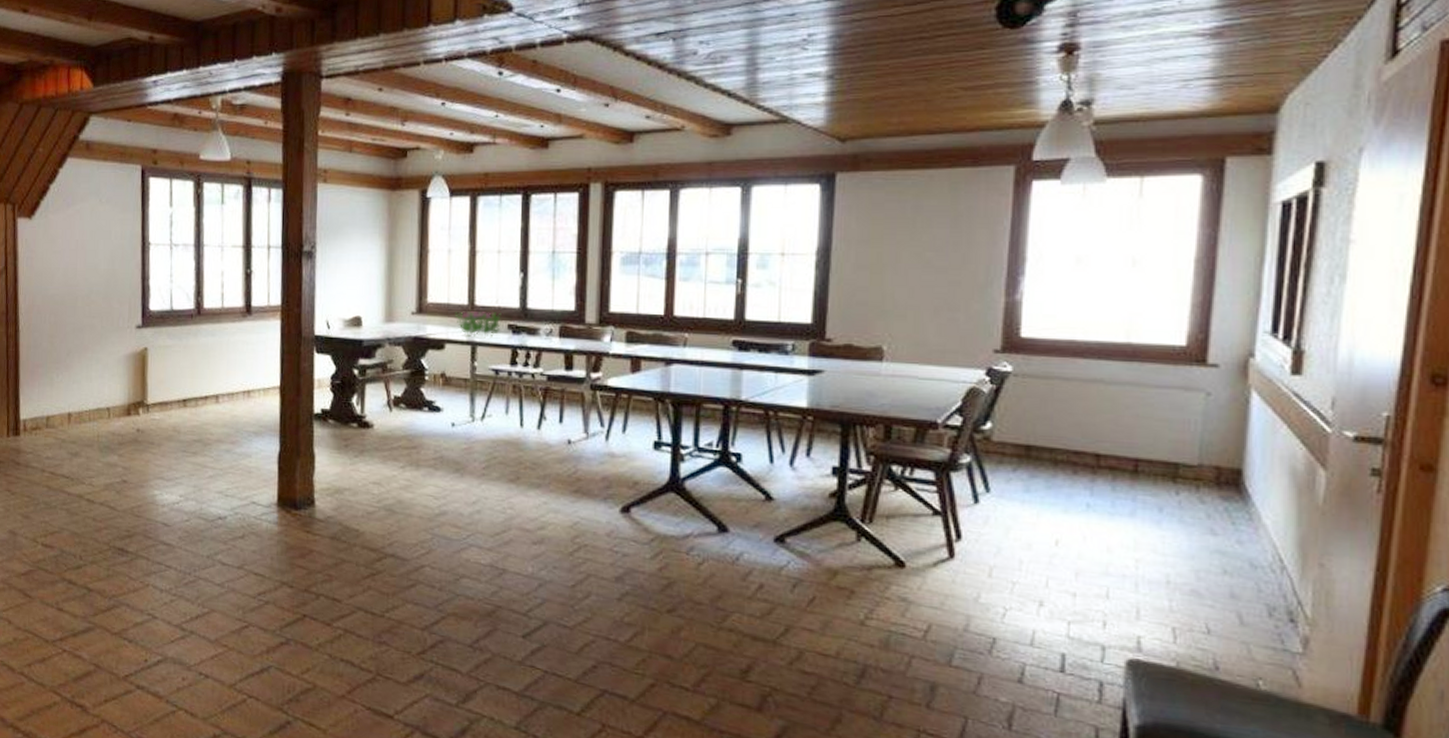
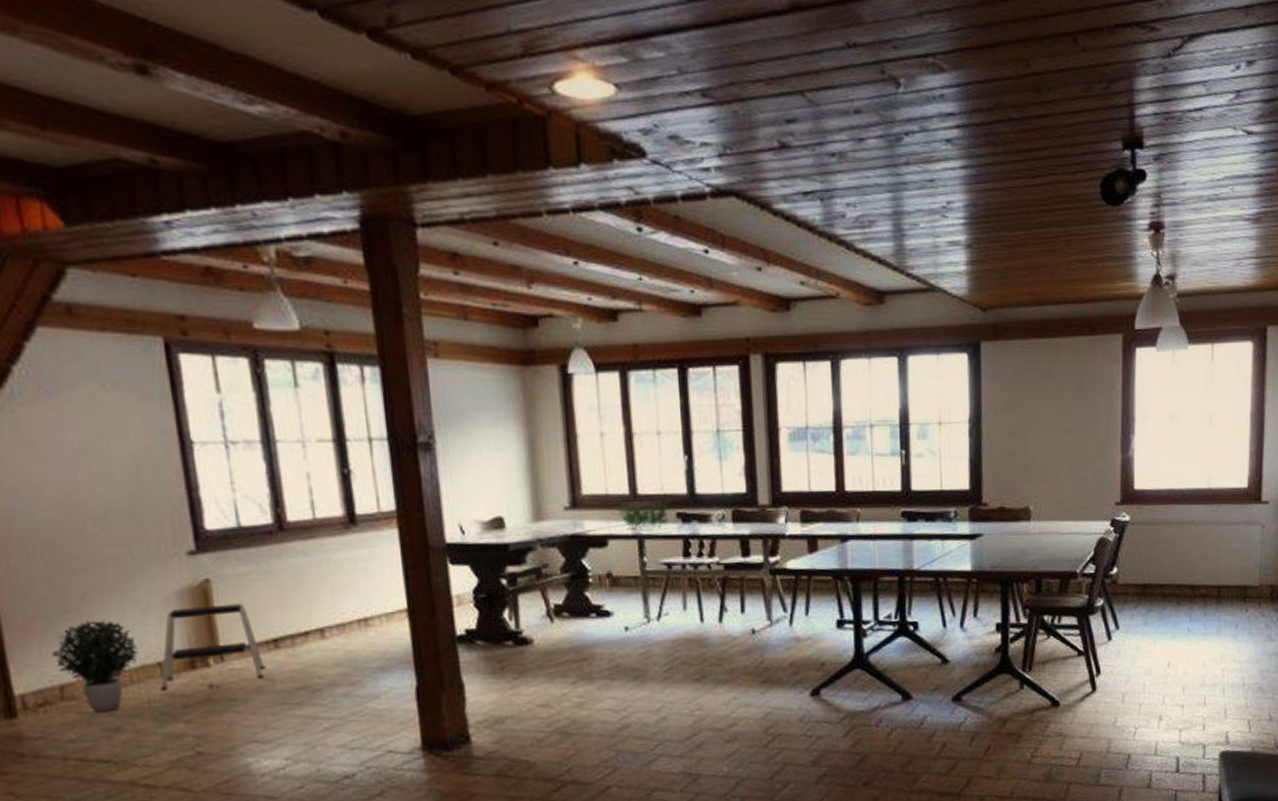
potted plant: none [45,370,97,441] -> present [51,620,139,714]
step stool: none [107,368,176,430] -> present [161,603,266,692]

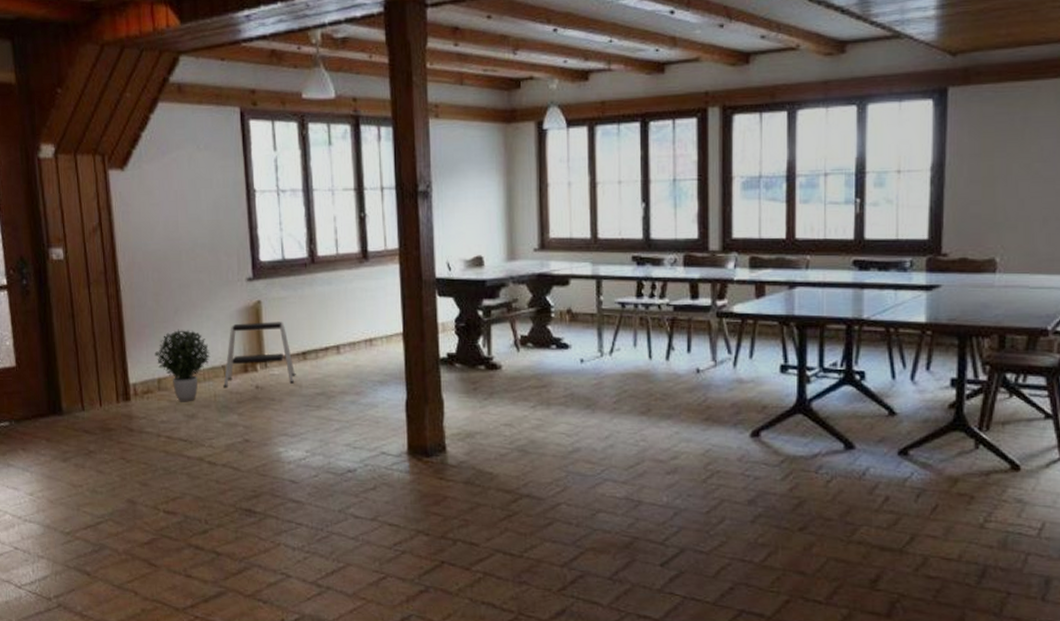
flower arrangement: present [615,500,669,530] -> none [578,243,625,271]

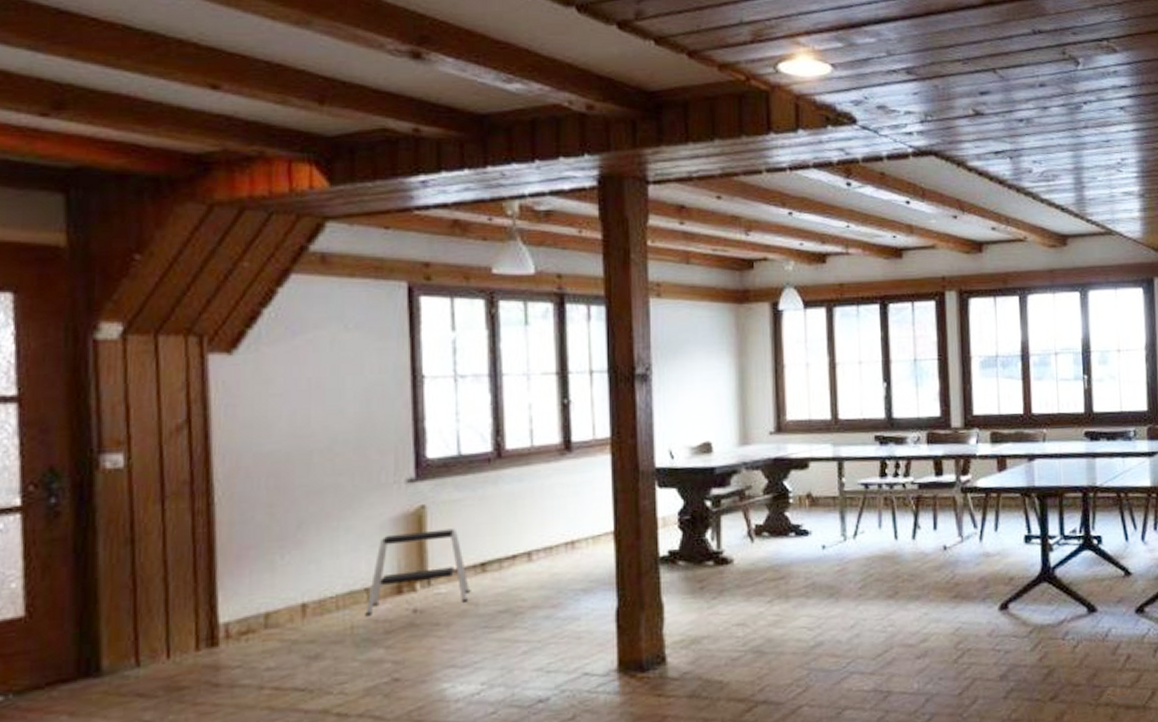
potted plant: present [154,329,211,402] -> none [262,547,348,641]

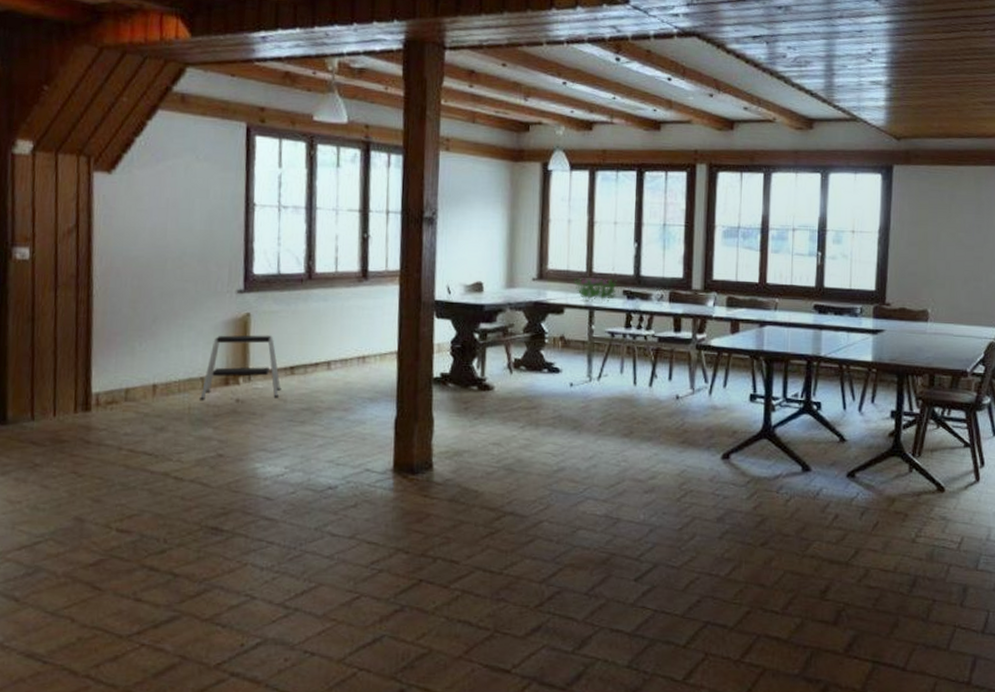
flower arrangement: none [817,424,868,452] -> present [573,277,617,302]

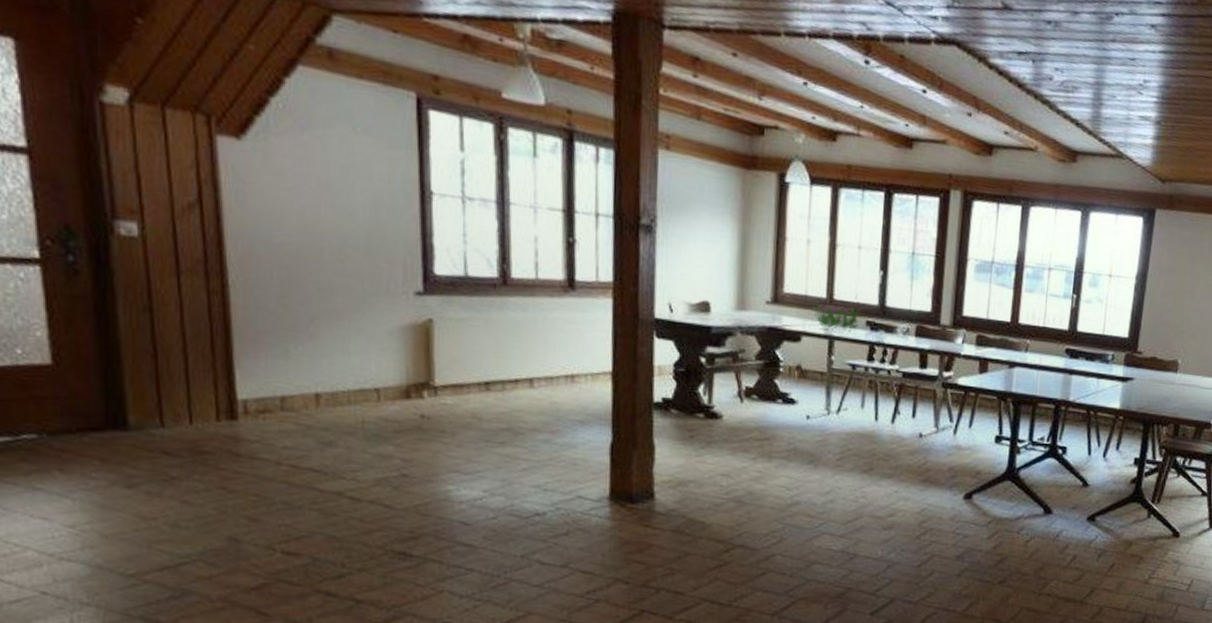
step stool: present [200,335,282,401] -> none [376,342,475,416]

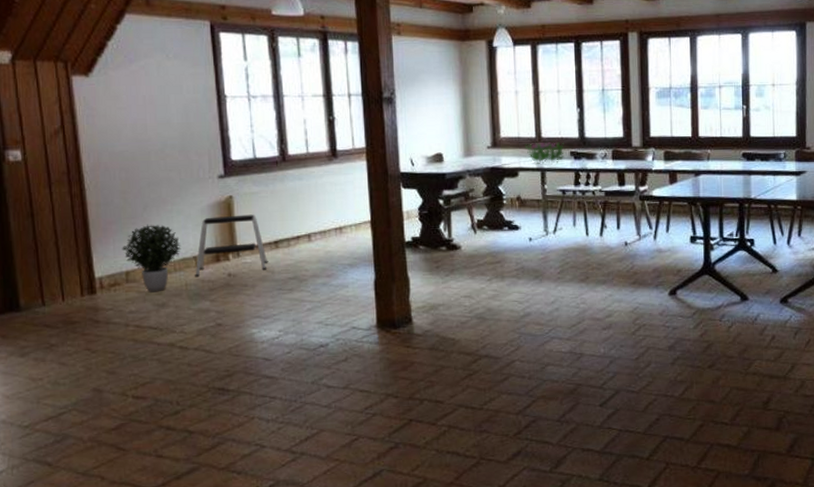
potted plant: none [277,340,359,427] -> present [122,224,181,293]
step stool: none [376,342,475,416] -> present [195,214,269,278]

